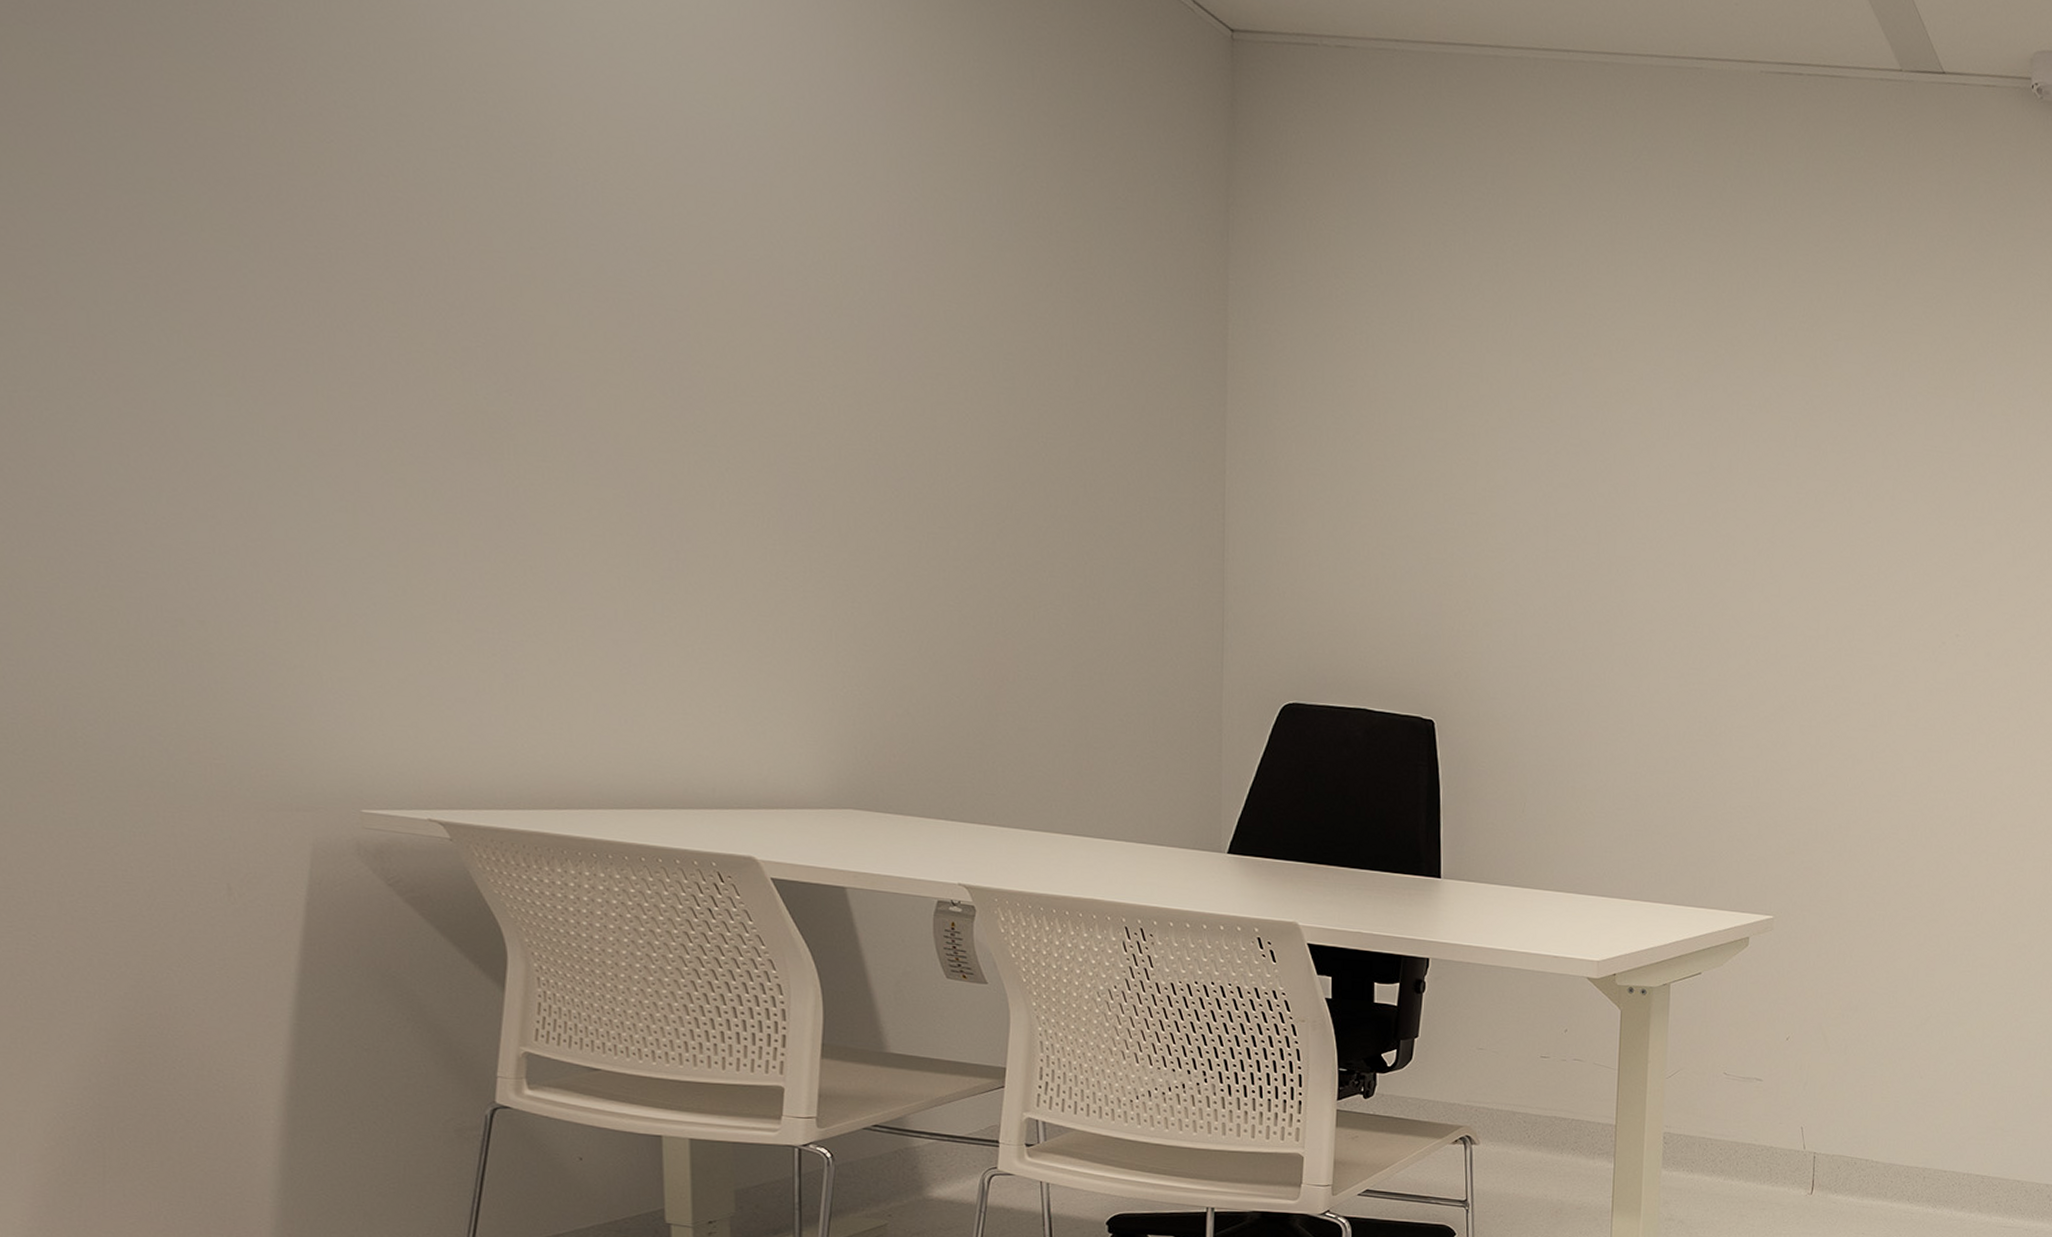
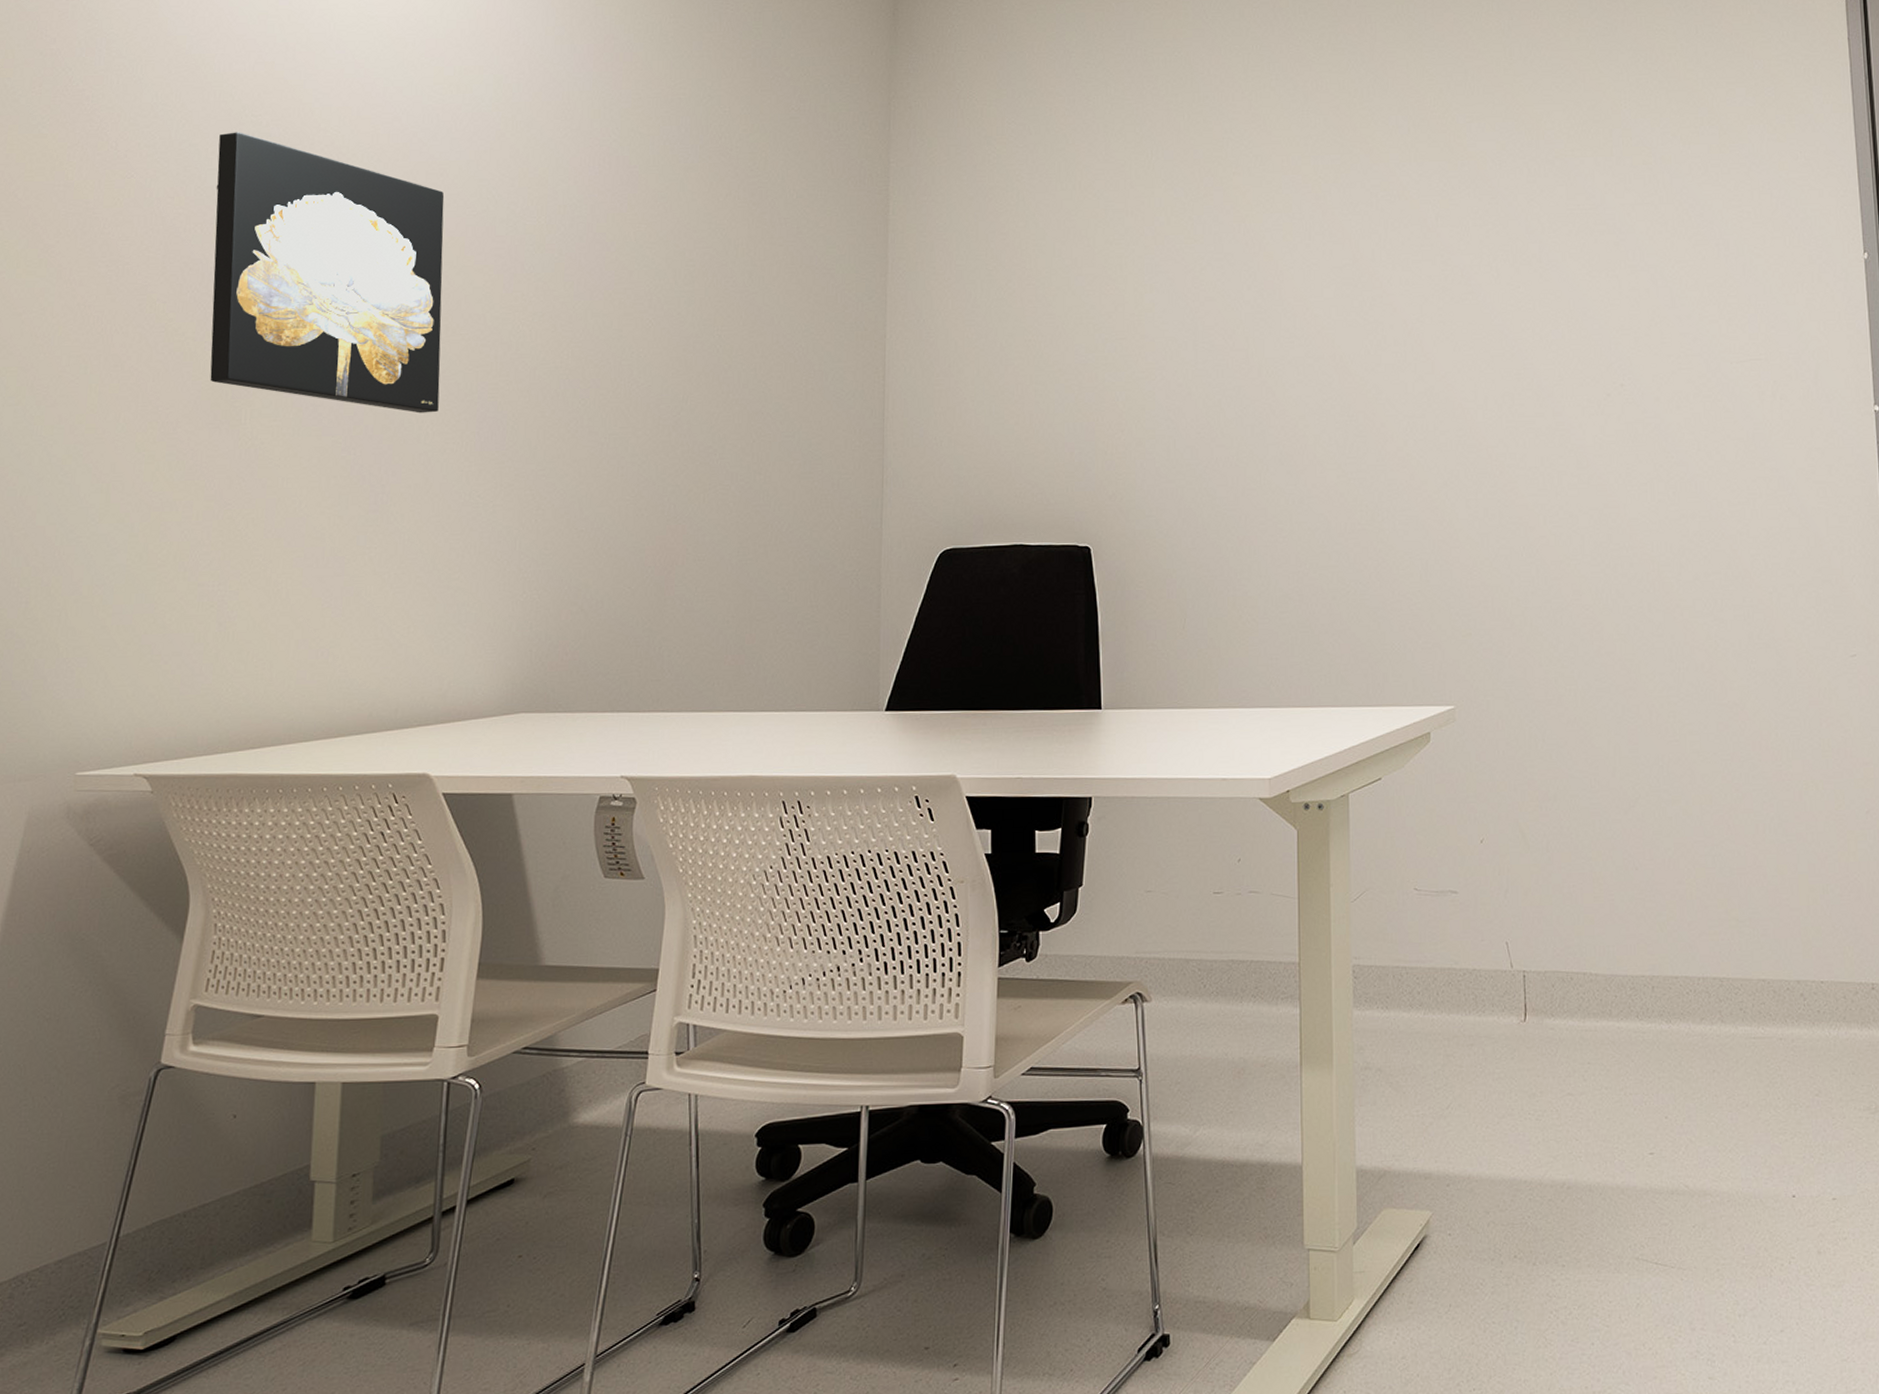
wall art: none [436,107,733,480] -> present [210,132,445,413]

